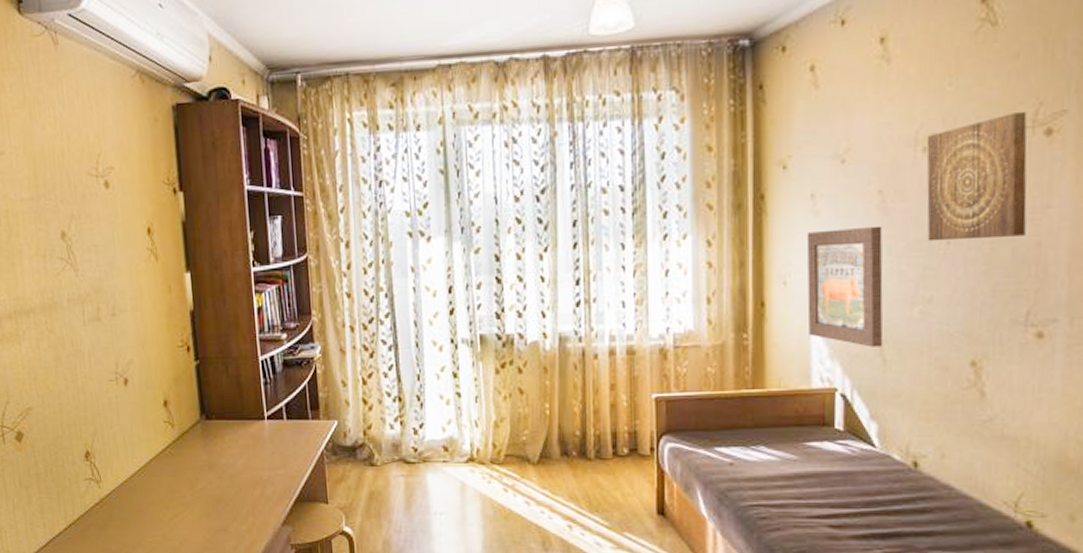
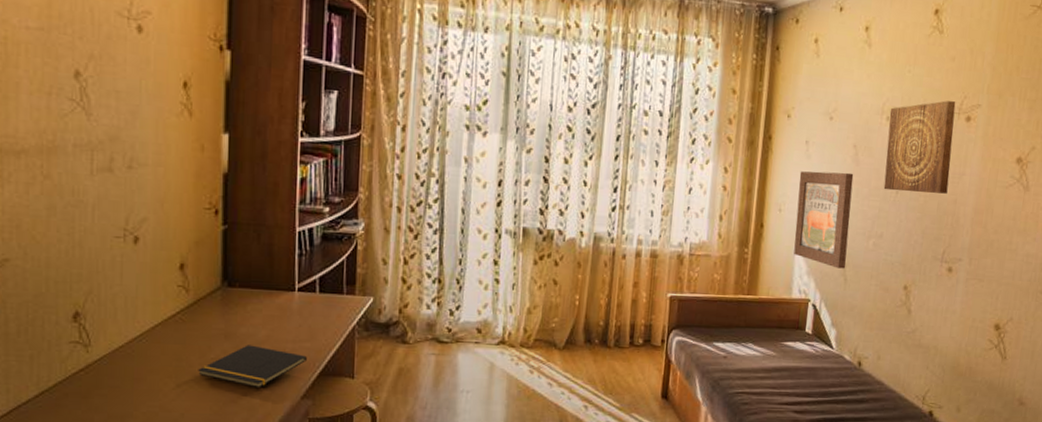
notepad: none [190,474,283,516] -> present [198,345,307,389]

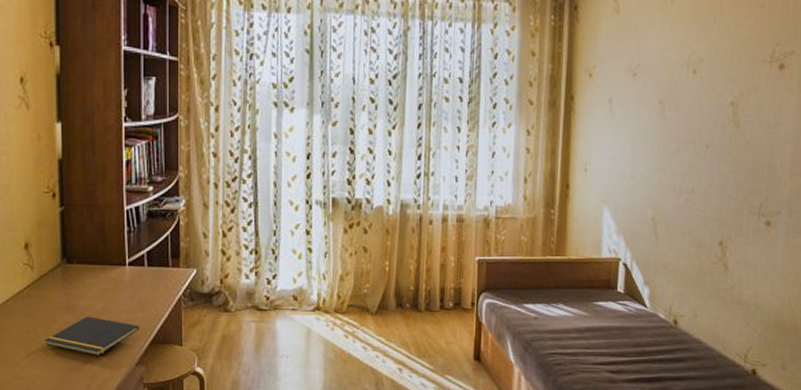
wall art: present [794,171,854,269] -> none [602,129,661,226]
wall art: present [883,101,956,194] -> none [693,49,767,146]

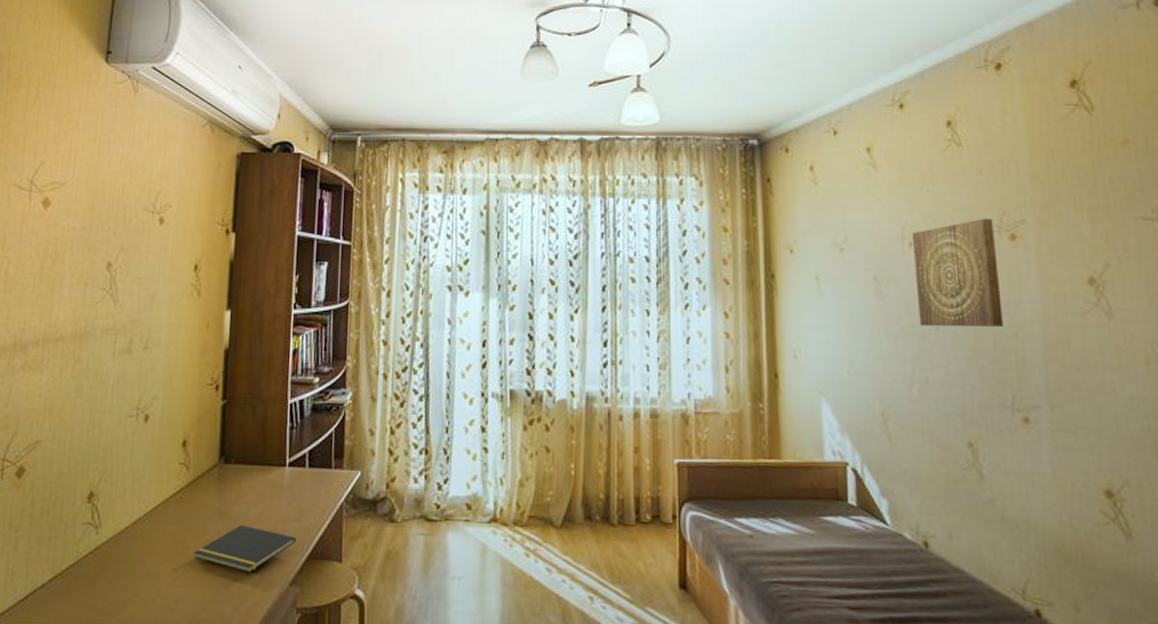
wall art: none [693,49,767,146] -> present [912,219,1003,327]

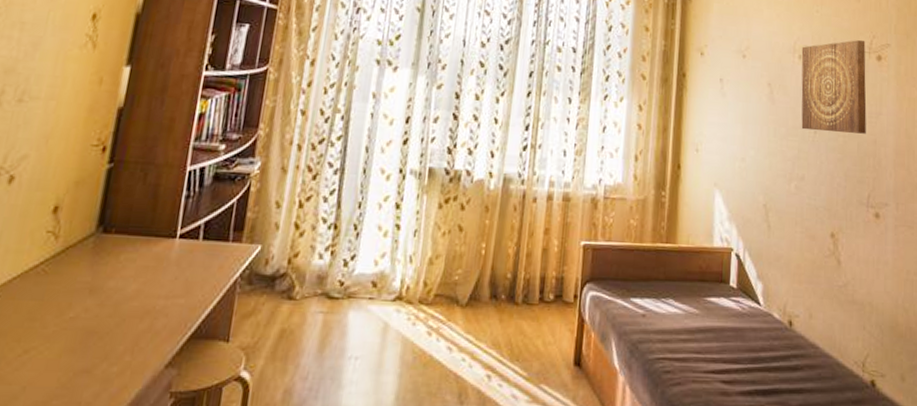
notepad: present [193,525,296,573] -> none [51,301,179,355]

